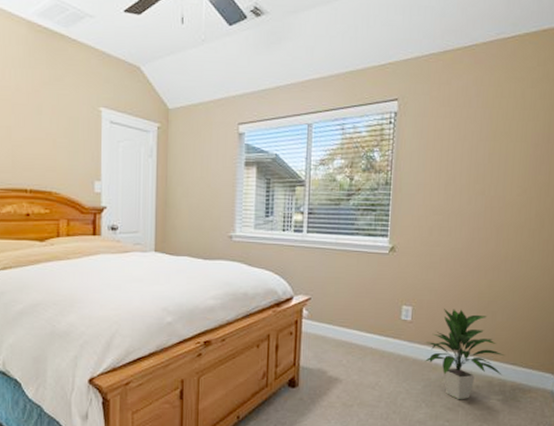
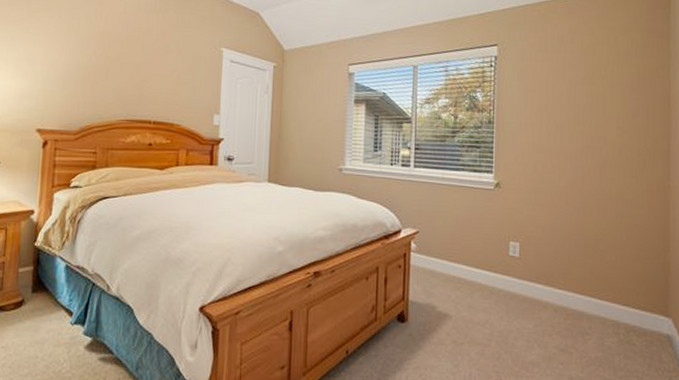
indoor plant: present [424,309,505,400] -> none [533,246,616,342]

